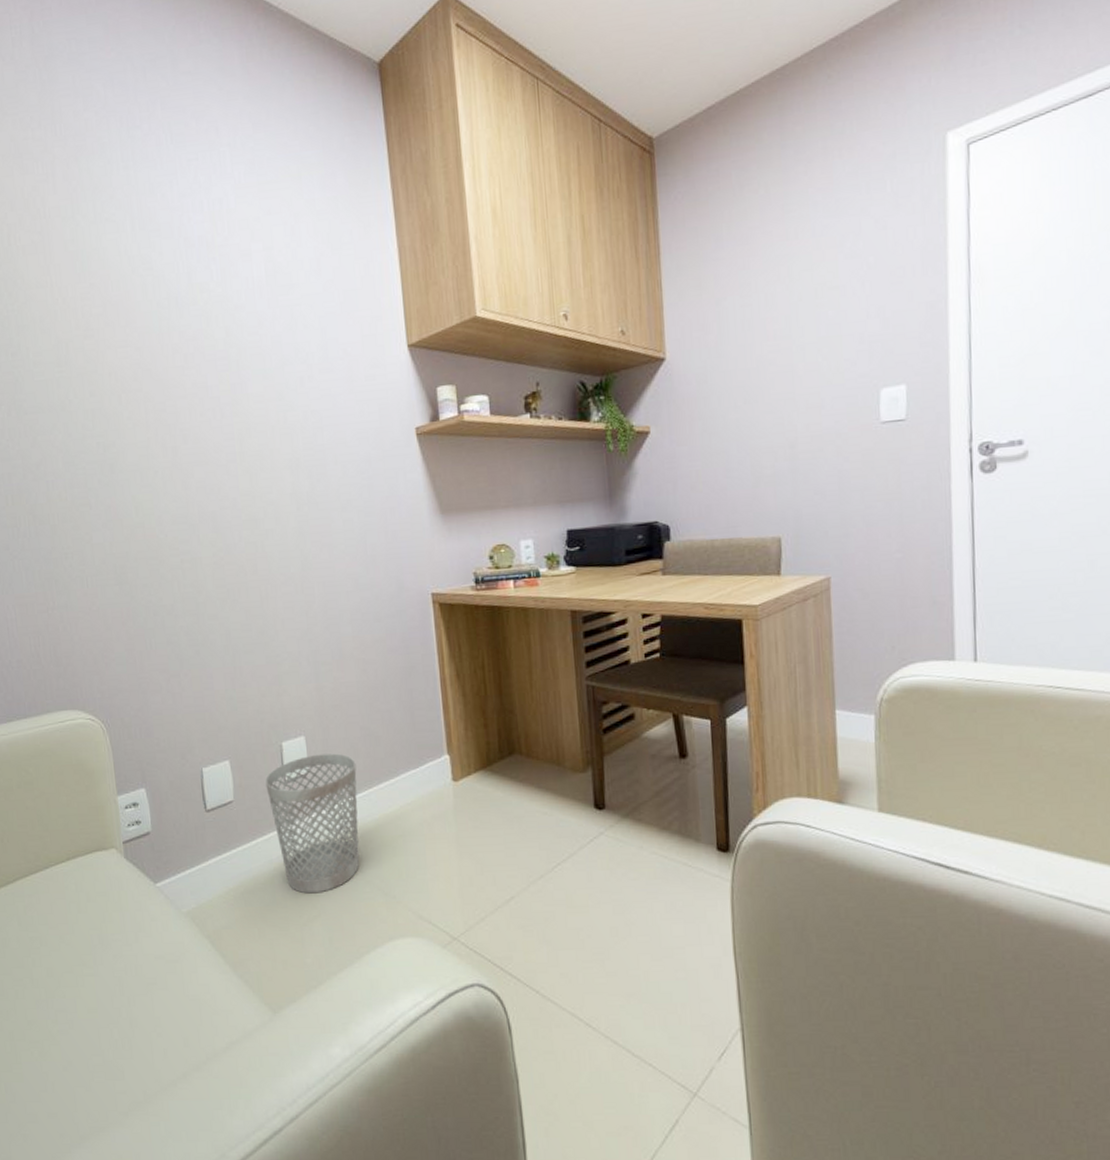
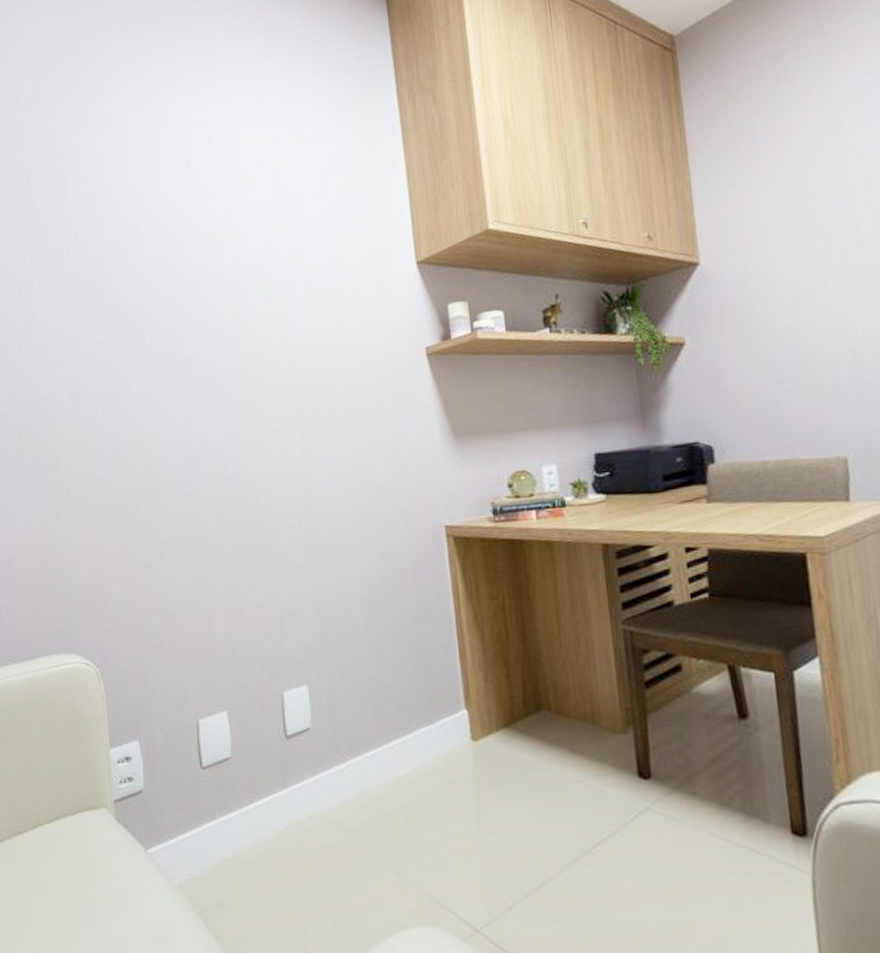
wastebasket: present [265,753,360,894] -> none [265,705,368,868]

